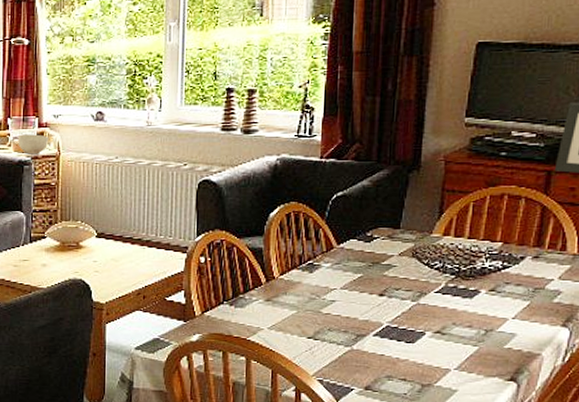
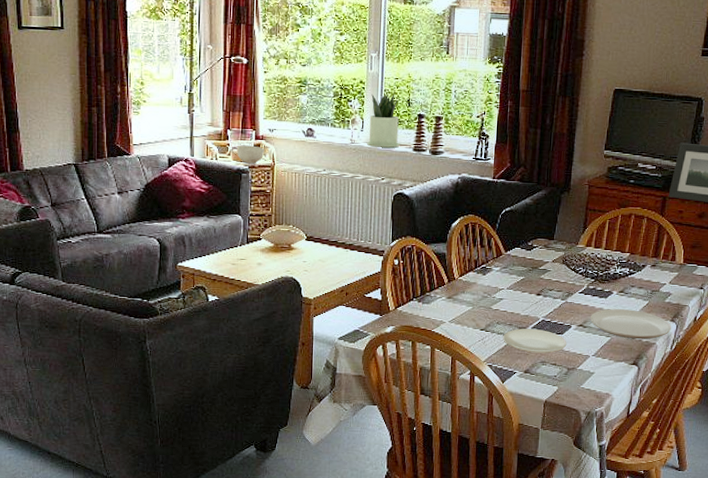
planter: none [165,67,207,130] -> present [366,93,401,149]
plate: none [336,336,420,367] -> present [503,329,567,354]
plate: none [451,311,564,350] -> present [590,309,672,340]

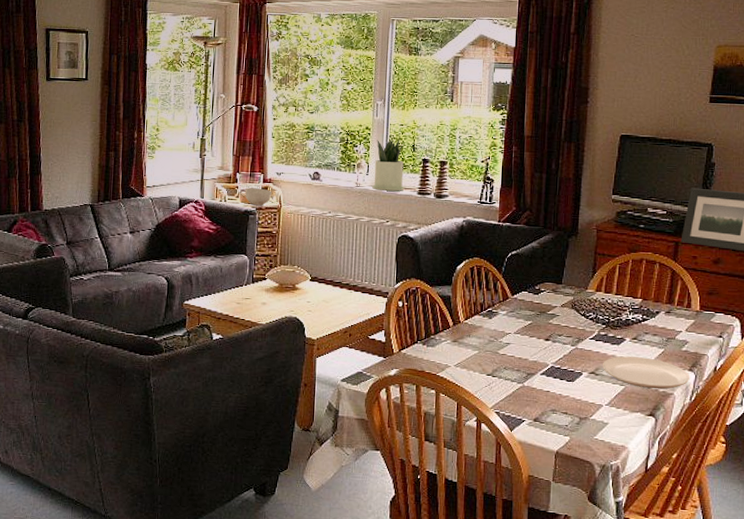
plate: present [503,329,567,354] -> none [510,375,578,402]

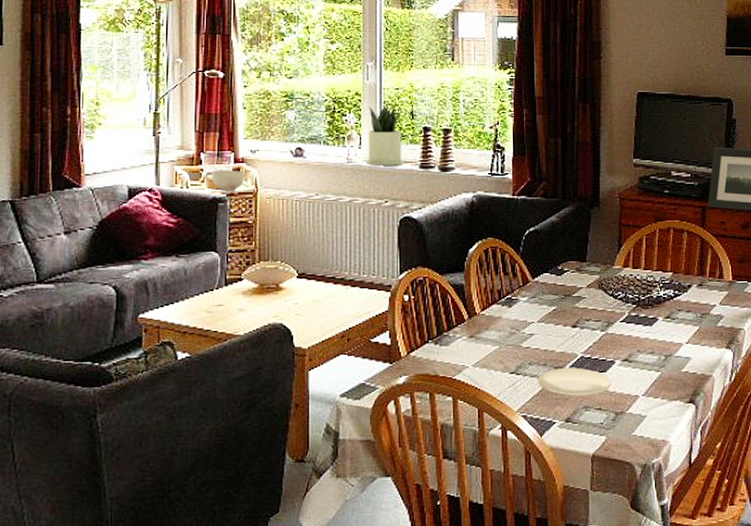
plate: none [510,375,578,402] -> present [537,368,612,397]
plate: present [603,356,690,390] -> none [636,337,728,373]

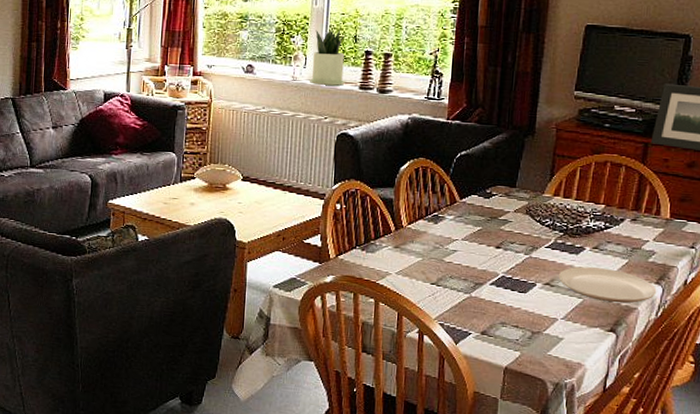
bowl: present [211,170,246,191] -> none [173,81,202,101]
plate: present [537,368,612,397] -> none [456,284,531,314]
plate: none [636,337,728,373] -> present [559,266,657,304]

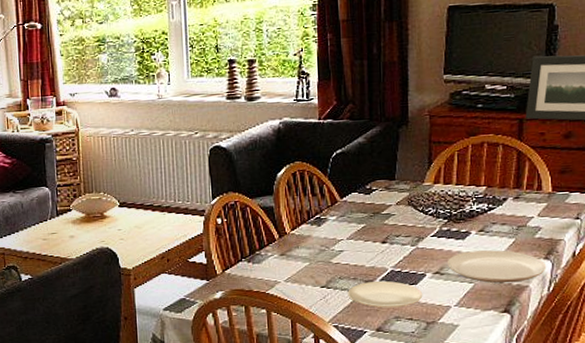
planter: present [309,29,346,86] -> none [174,42,213,101]
plate: none [456,284,531,314] -> present [347,281,423,308]

